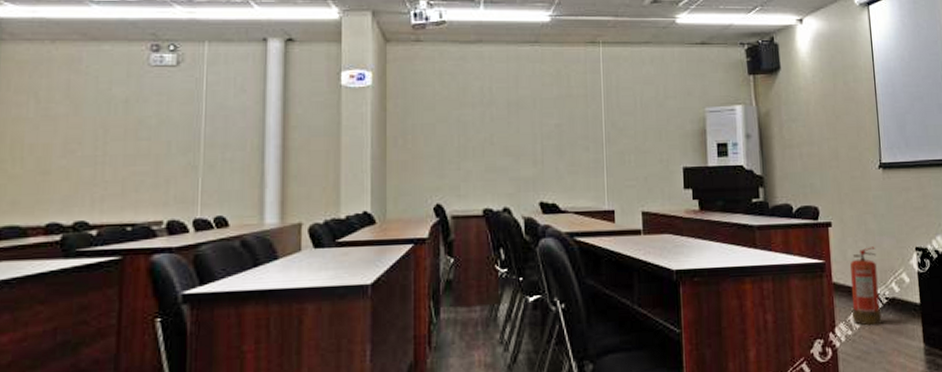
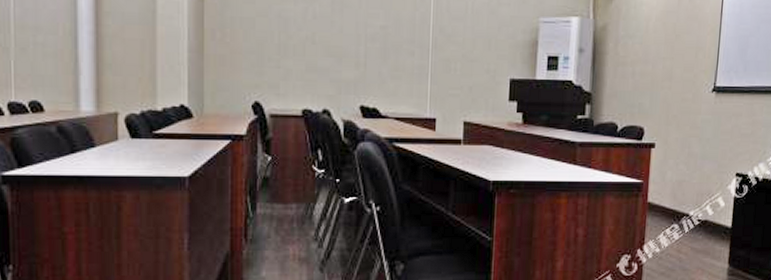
fire extinguisher: present [850,246,882,326] -> none [662,170,695,245]

